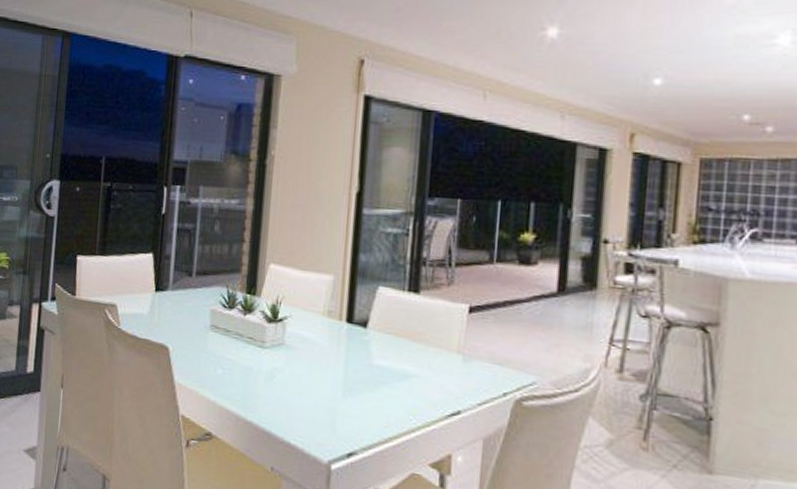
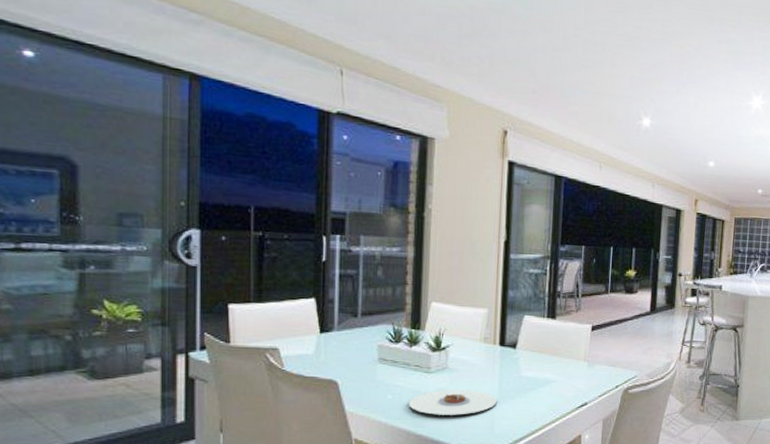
plate: none [240,370,342,405] -> present [409,390,498,415]

